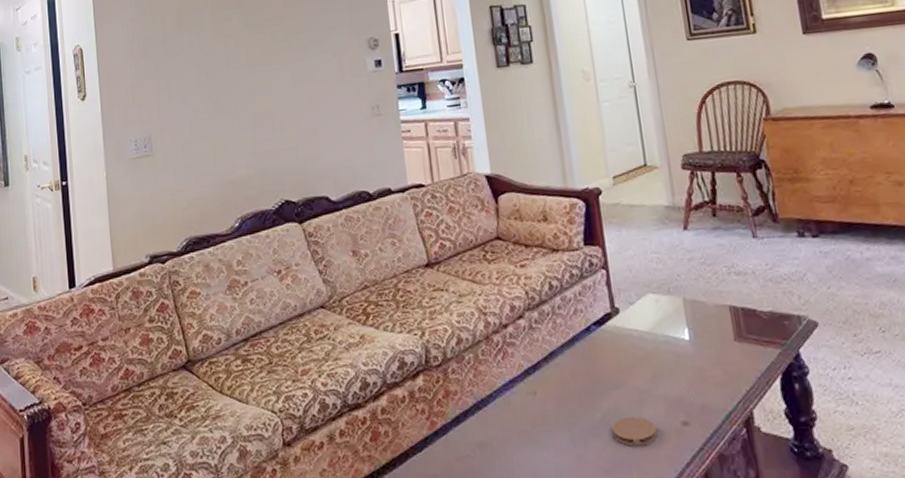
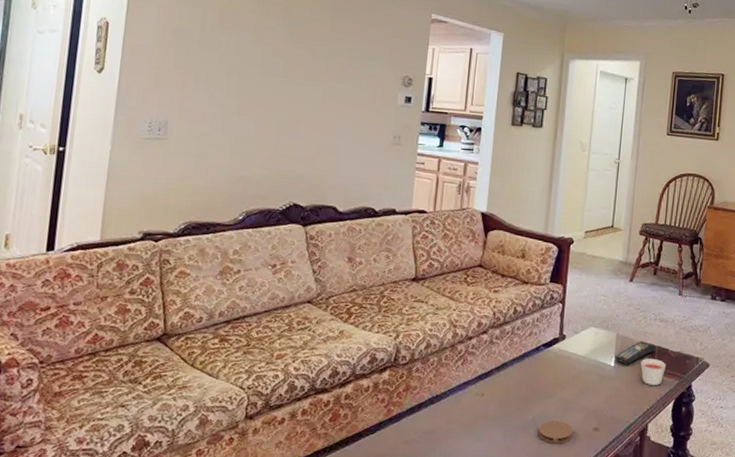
remote control: none [687,303,740,337] -> present [614,341,657,365]
candle: none [723,324,759,359] -> present [640,359,666,385]

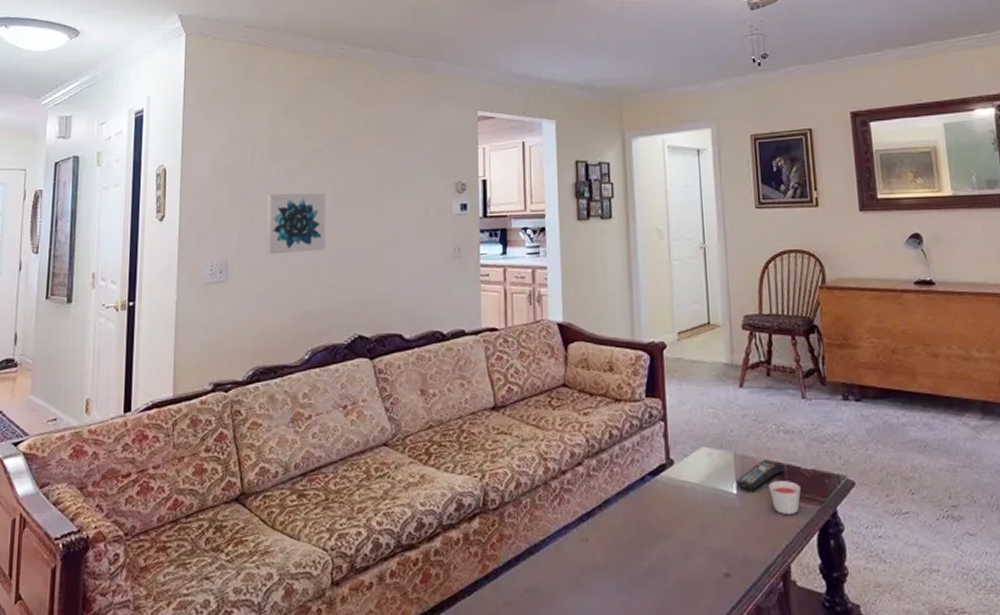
wall art: none [208,61,275,122] -> present [266,193,326,255]
coaster: present [538,420,573,444] -> none [658,567,700,596]

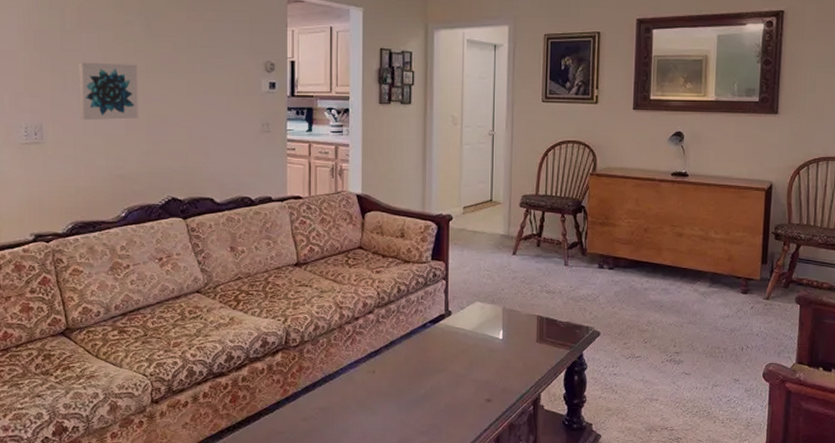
remote control: present [736,459,786,491] -> none [502,313,545,337]
candle: present [769,481,801,514] -> none [529,330,555,356]

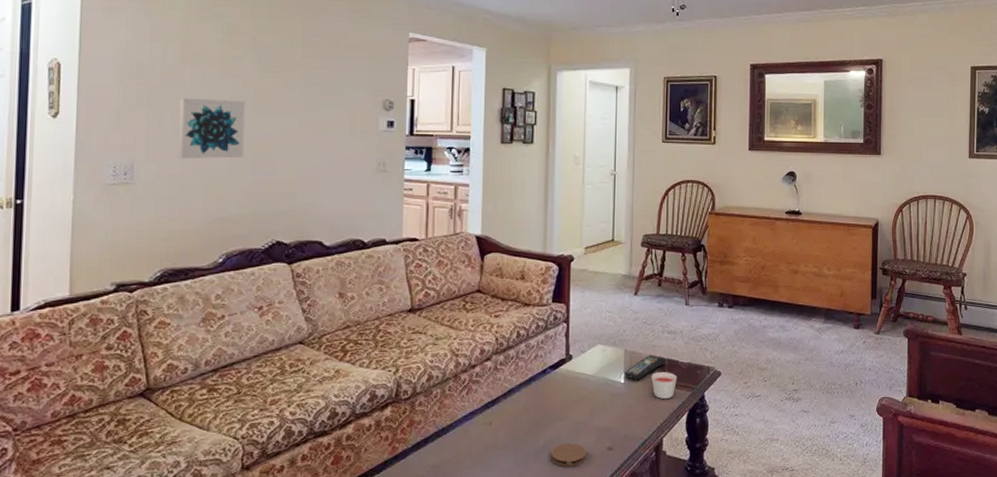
coaster: none [432,394,465,415] -> present [551,443,586,467]
remote control: none [502,313,545,337] -> present [624,355,666,381]
candle: none [529,330,555,356] -> present [651,372,677,399]

